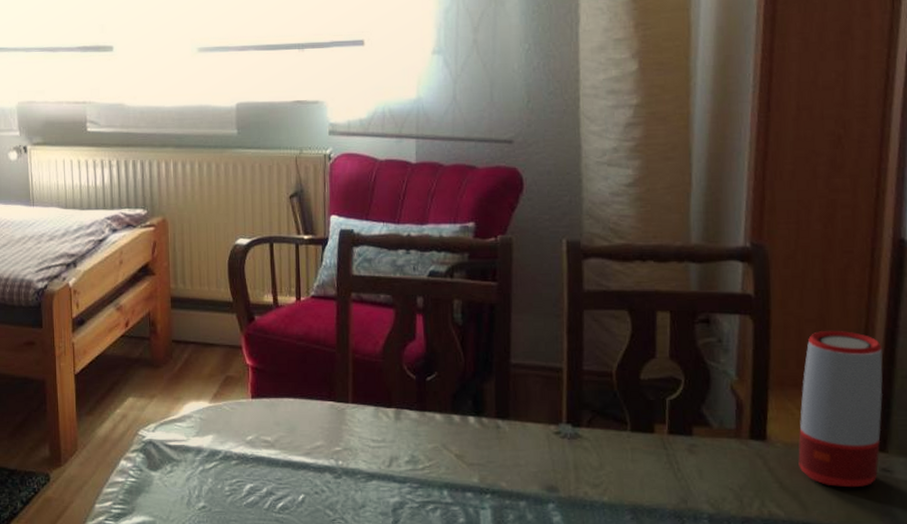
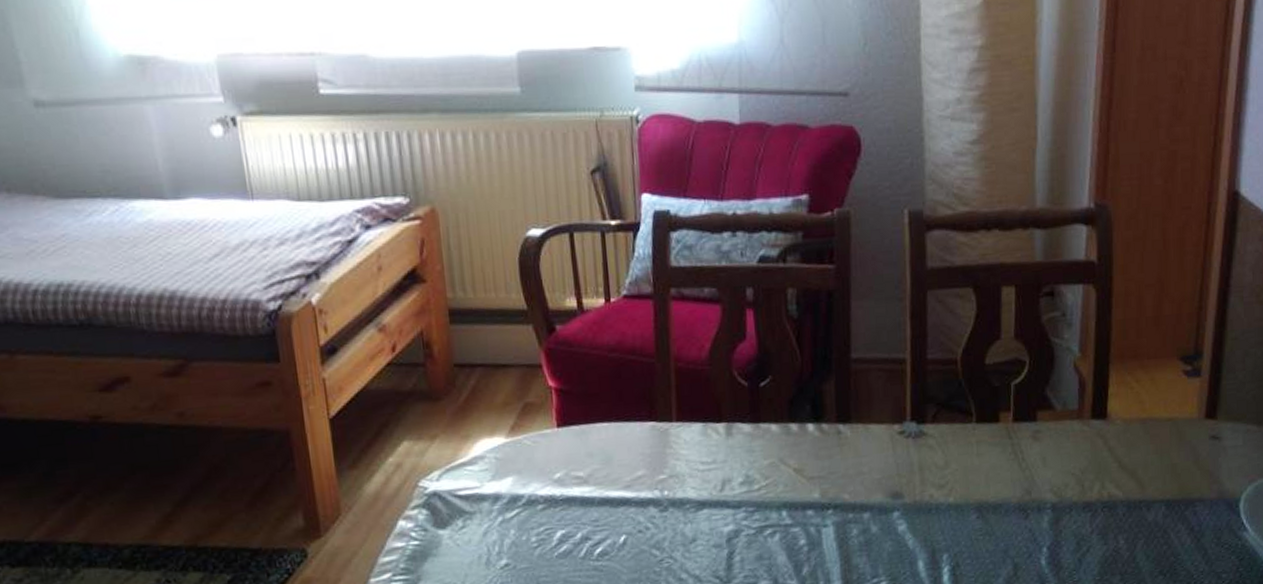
speaker: present [798,331,883,488] -> none [1136,294,1215,460]

